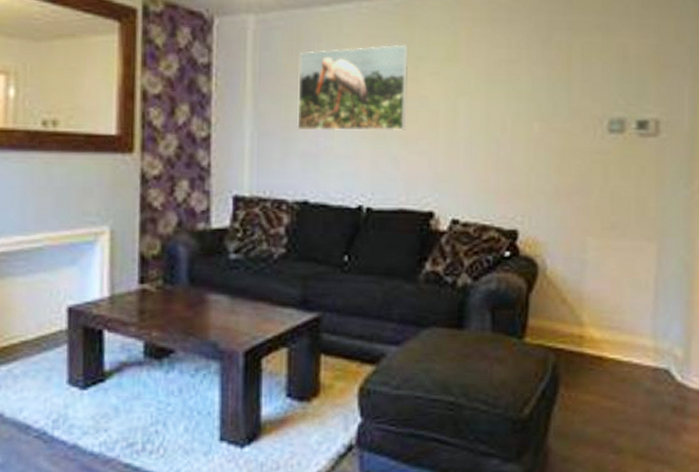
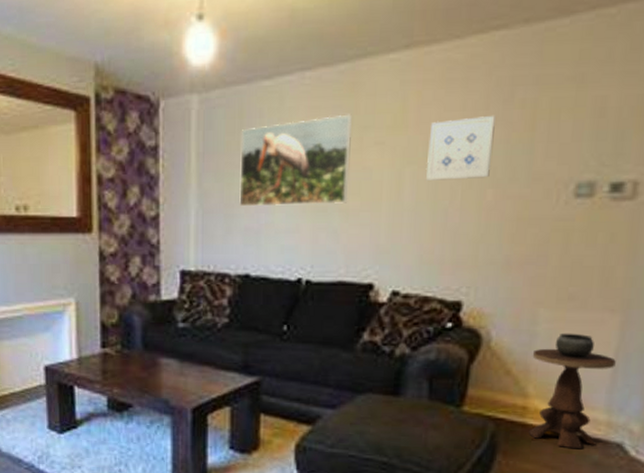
wall art: none [478,54,538,112] -> present [426,115,496,181]
side table: none [584,260,656,377] -> present [528,333,616,450]

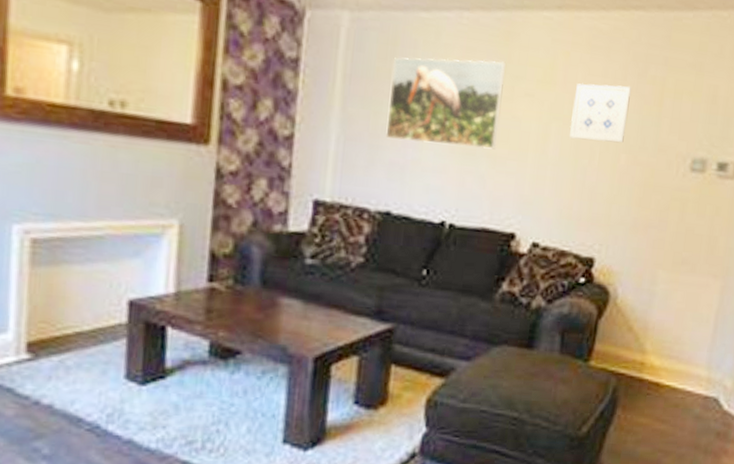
side table: present [528,333,616,450] -> none [644,294,716,404]

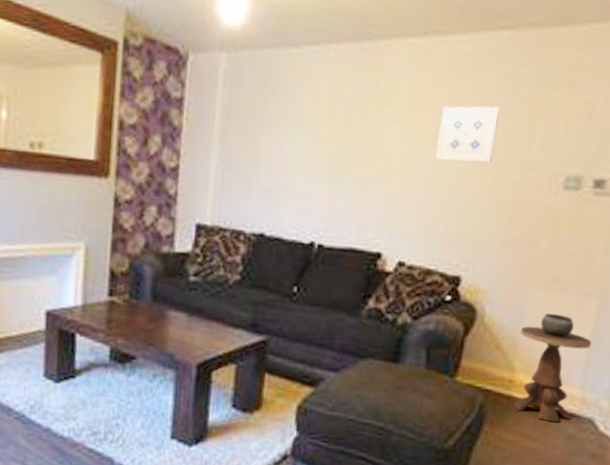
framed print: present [385,57,506,150] -> none [259,89,372,174]
side table: none [644,294,716,404] -> present [513,313,592,423]

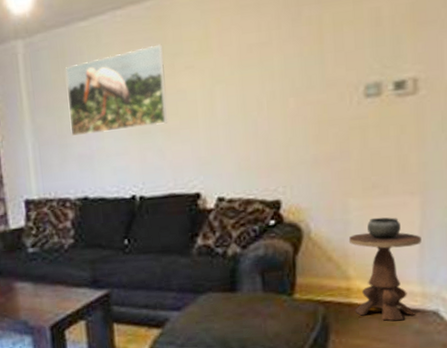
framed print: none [259,89,372,174] -> present [66,44,168,137]
wall art: present [436,105,500,163] -> none [232,33,290,96]

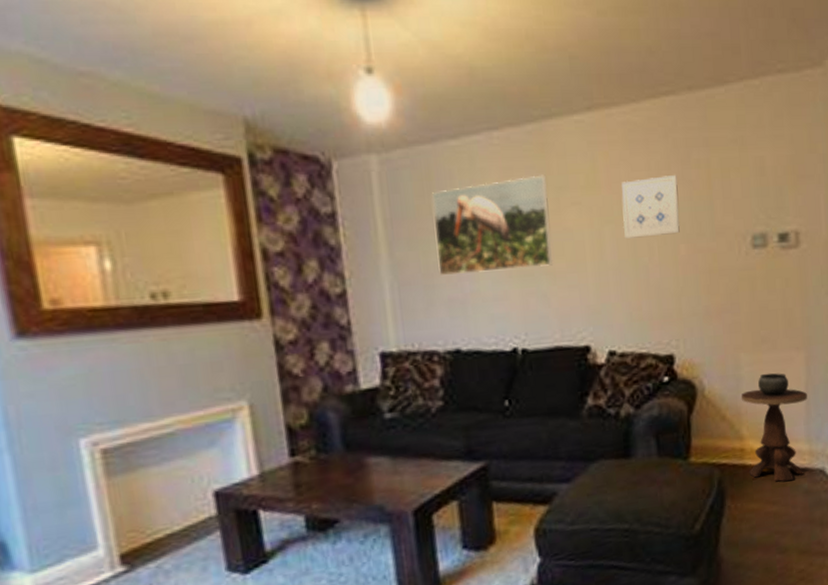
wall art: none [232,33,290,96] -> present [621,174,680,239]

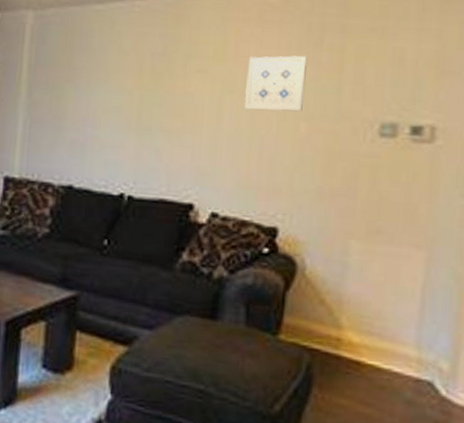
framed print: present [432,174,554,276] -> none [67,42,177,125]
side table: present [741,372,807,482] -> none [342,265,423,386]

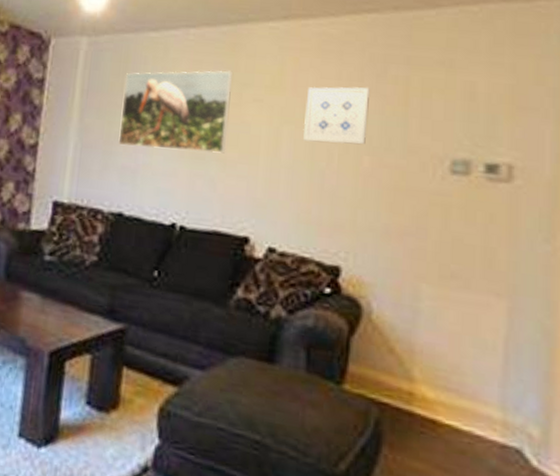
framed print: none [67,42,177,125] -> present [118,70,232,154]

